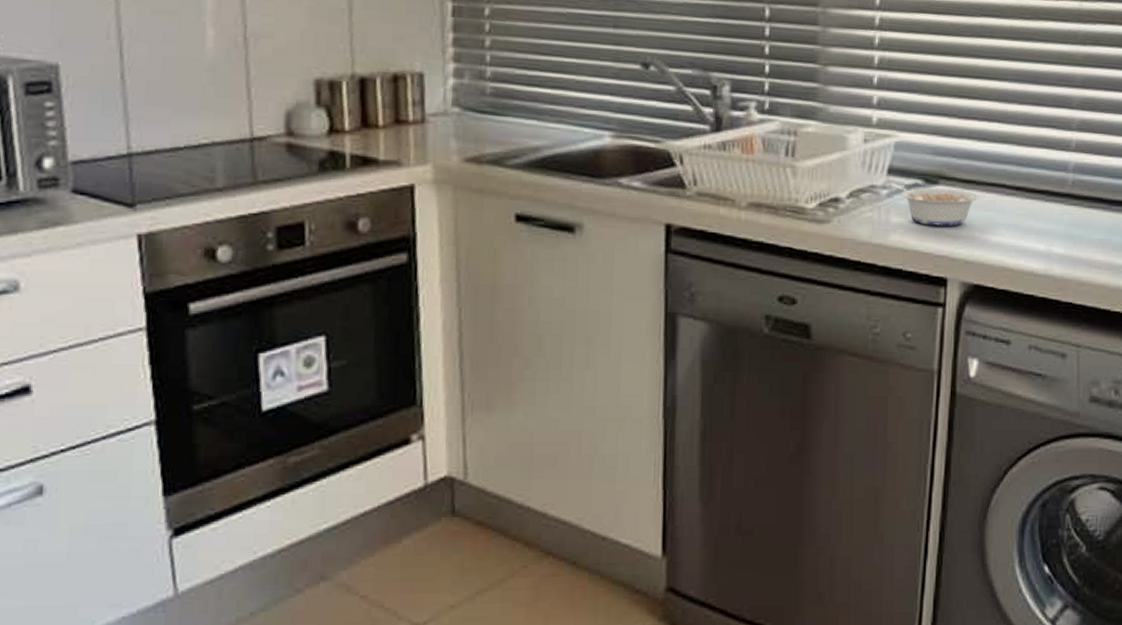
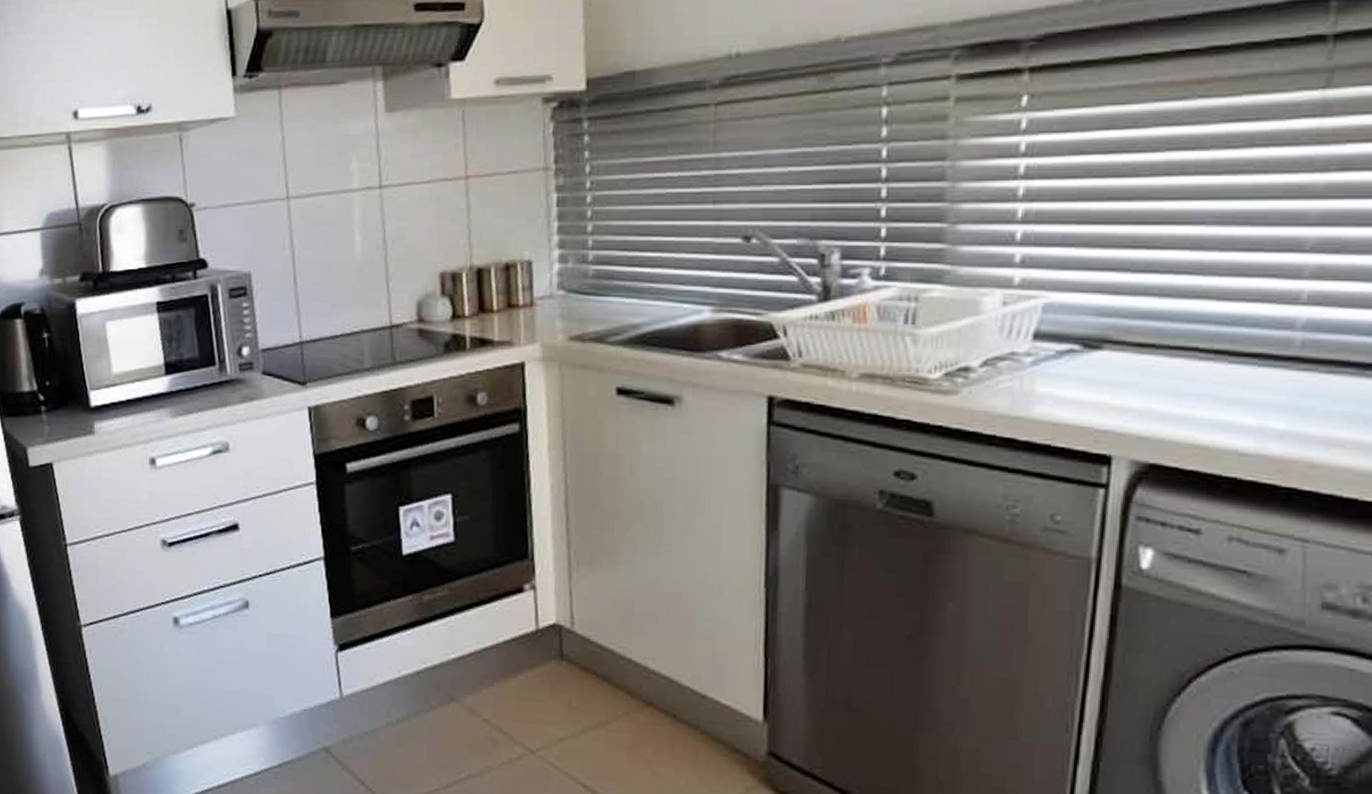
legume: present [890,182,978,226] -> none [1036,348,1158,397]

